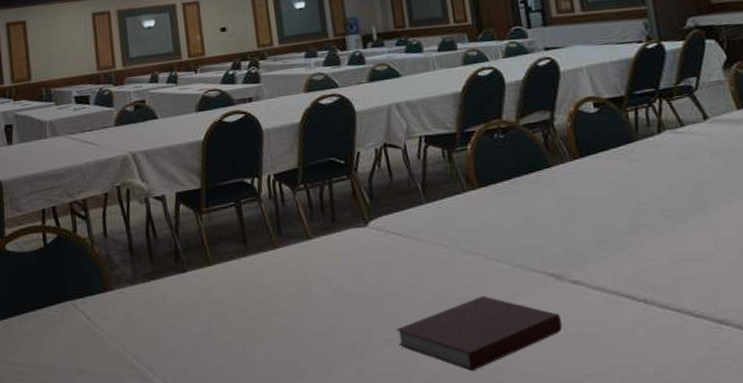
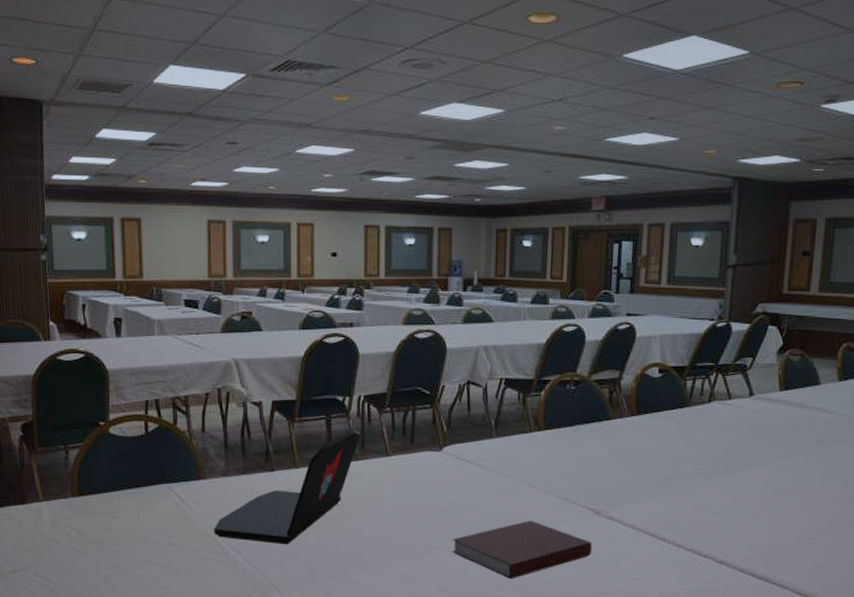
laptop: none [126,212,277,358] -> present [214,428,361,545]

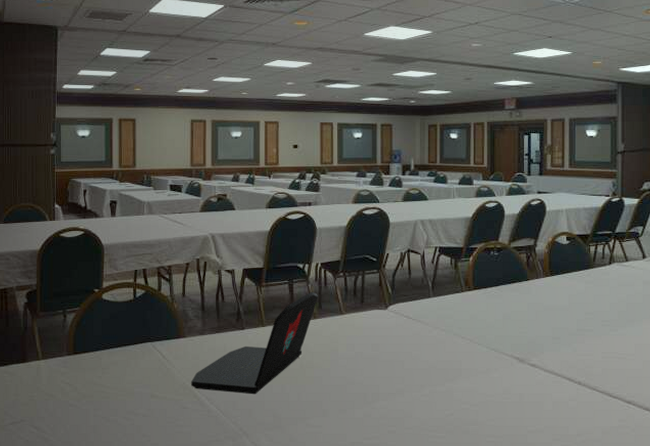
notebook: present [452,520,592,580] -> none [398,368,518,422]

